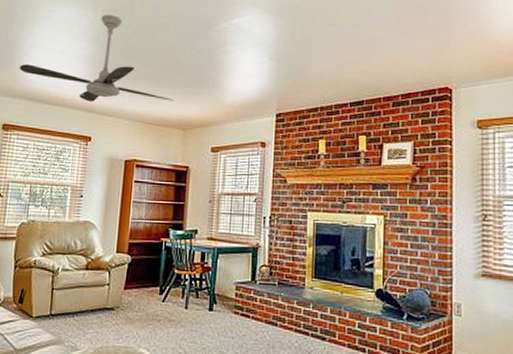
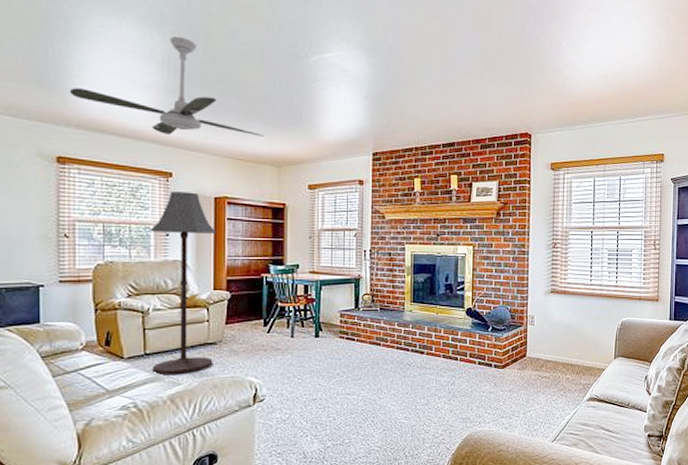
floor lamp: none [54,155,124,339] -> present [150,191,216,375]

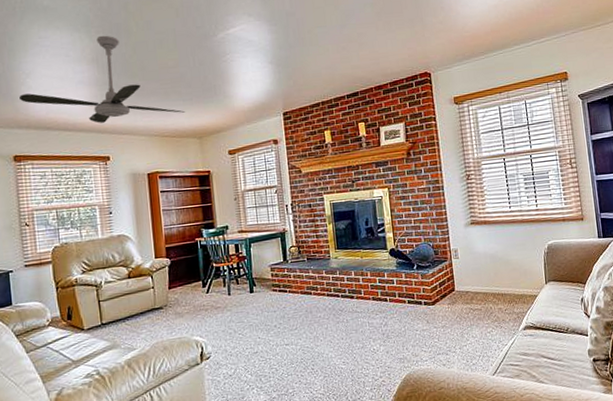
floor lamp: present [150,191,216,375] -> none [95,171,162,342]

